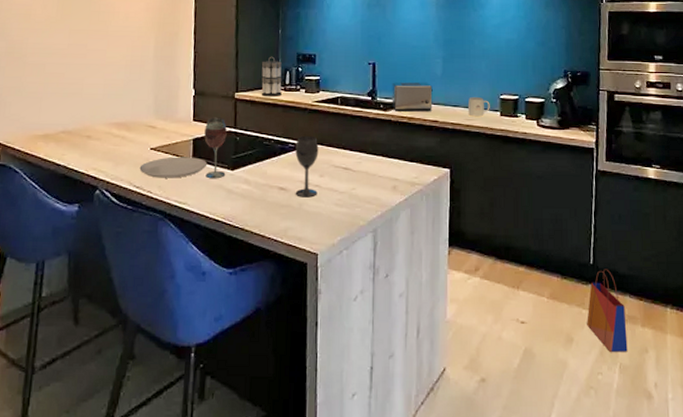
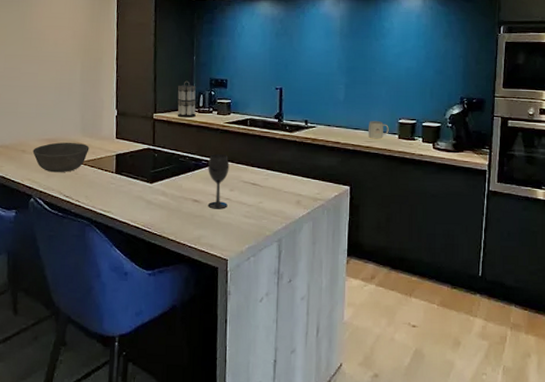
bowl: none [99,125,163,161] -> present [32,142,89,173]
plate: present [139,156,208,178] -> none [68,170,129,190]
wineglass: present [204,117,227,179] -> none [126,135,146,191]
toaster: present [392,81,433,112] -> none [297,105,335,134]
shopping bag: present [587,269,628,352] -> none [474,281,511,356]

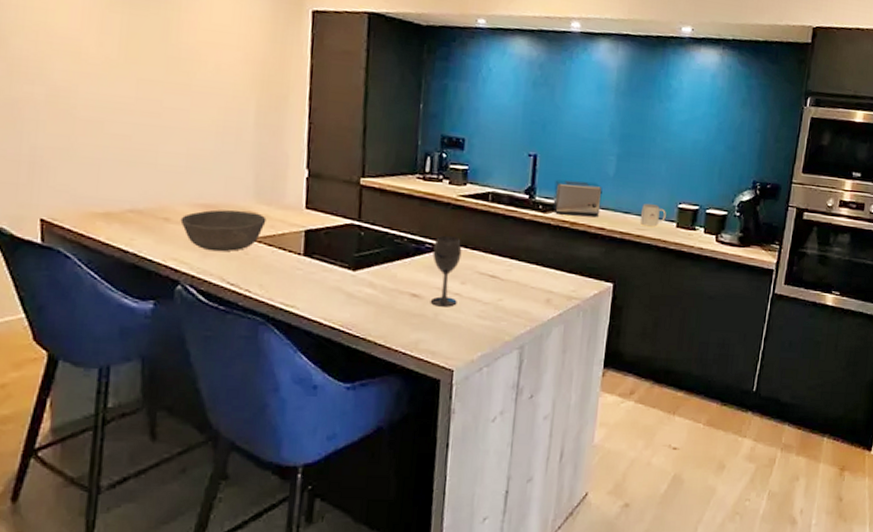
spice rack: present [177,81,196,119] -> none [393,136,422,188]
toaster: none [297,105,335,134] -> present [552,179,603,217]

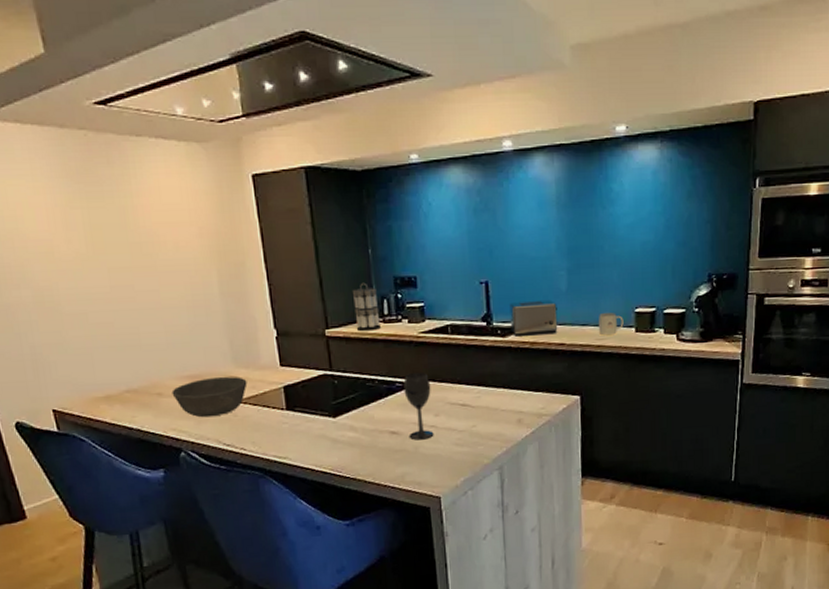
spice rack: none [393,136,422,188] -> present [351,282,381,332]

